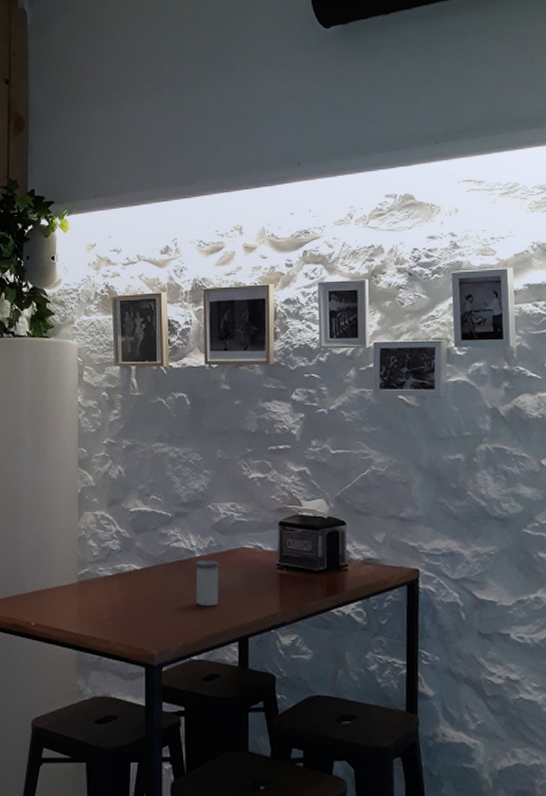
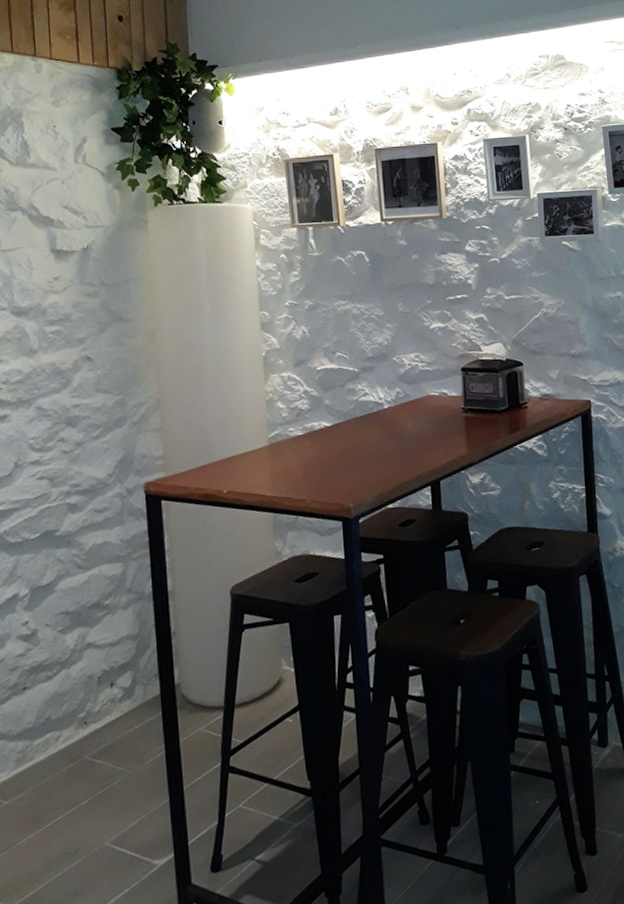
salt shaker: present [195,561,219,607] -> none [384,410,409,455]

